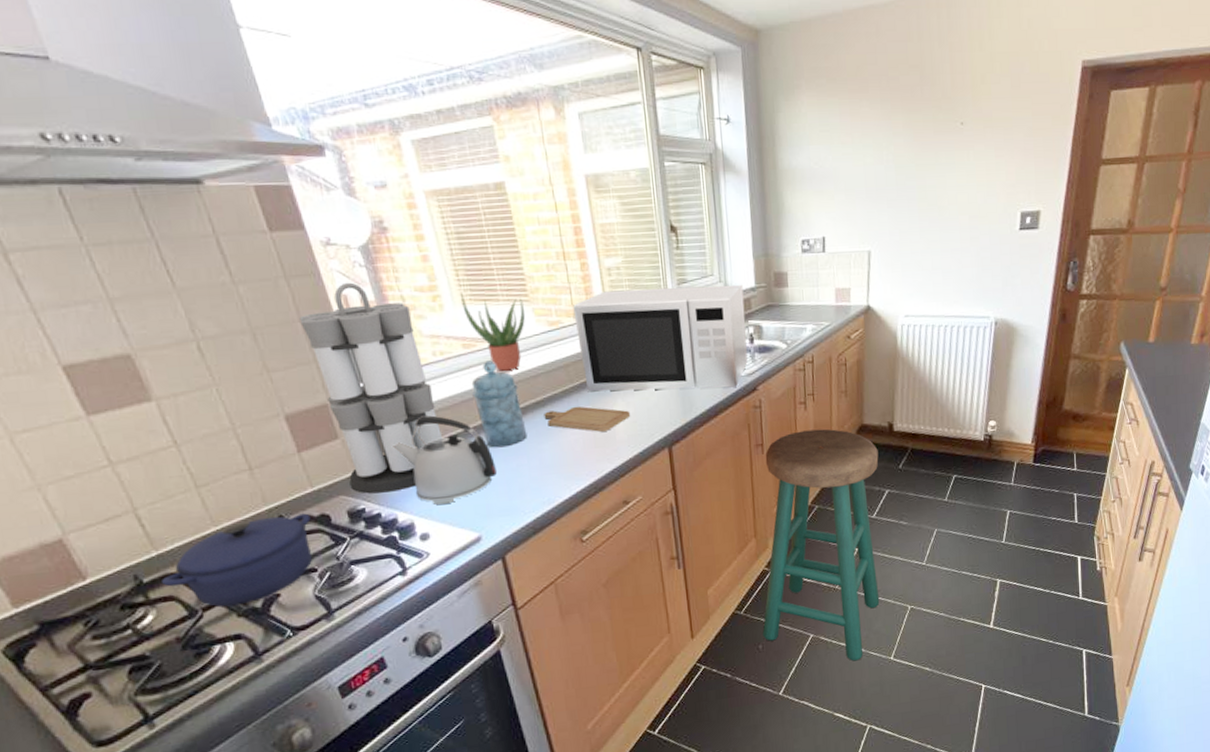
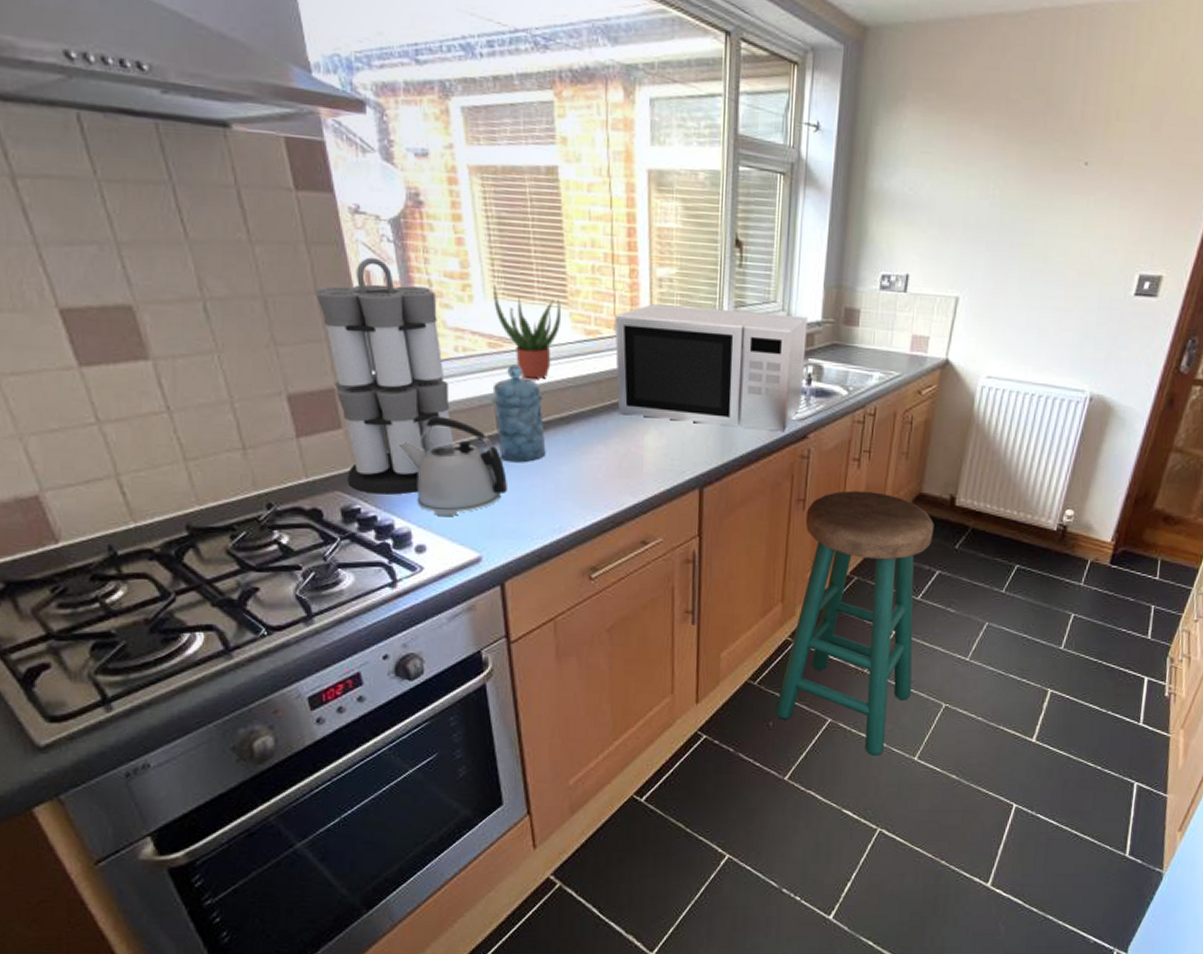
cooking pot: present [162,513,313,607] -> none [137,503,301,594]
chopping board: present [544,406,631,432] -> none [567,428,663,461]

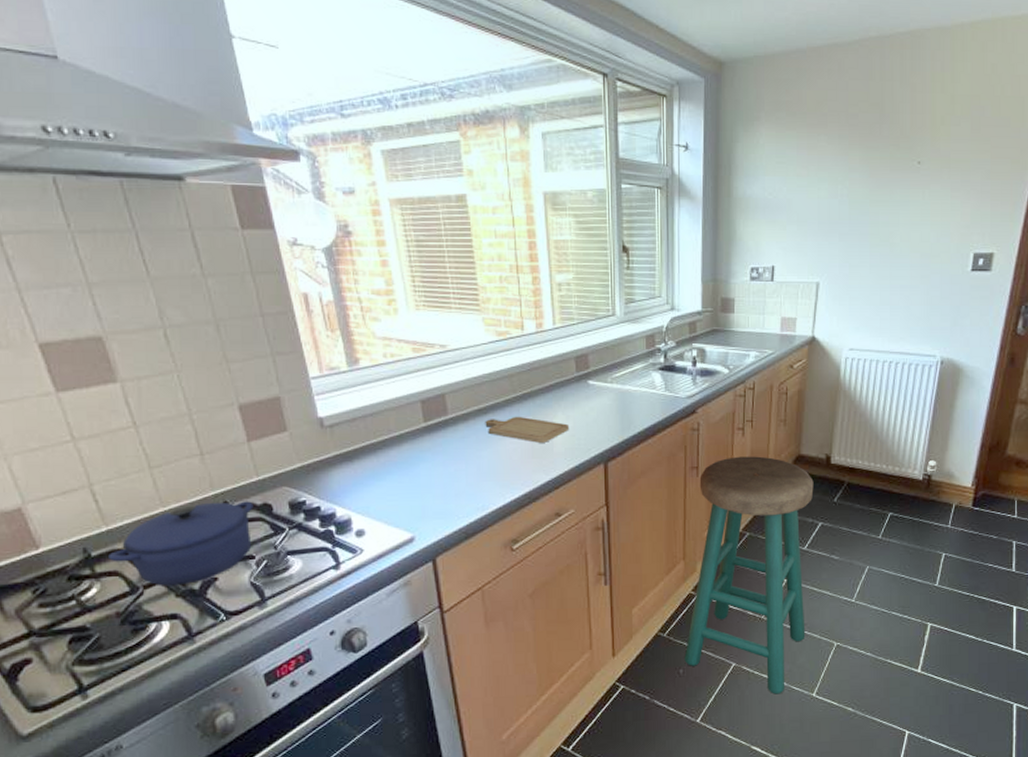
cooking pot: none [137,503,301,594] -> present [109,501,254,586]
spice rack: present [316,257,454,495] -> none [261,282,386,487]
kettle: present [399,416,507,516] -> none [338,415,434,502]
canister: present [491,364,546,463] -> none [417,366,467,451]
potted plant: present [494,284,561,379] -> none [415,297,474,377]
chopping board: none [567,428,663,461] -> present [485,416,570,443]
microwave: present [614,304,808,433] -> none [522,306,690,410]

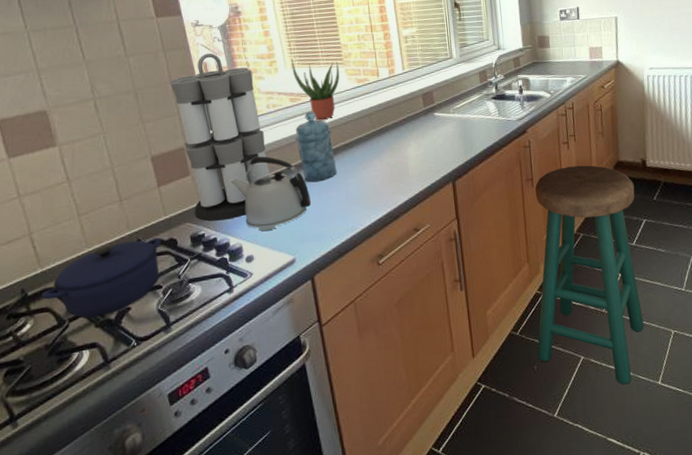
spice rack: none [261,282,386,487] -> present [170,53,270,221]
kettle: none [338,415,434,502] -> present [231,156,311,231]
potted plant: none [415,297,474,377] -> present [291,58,339,120]
canister: none [417,366,467,451] -> present [294,111,337,183]
chopping board: present [485,416,570,443] -> none [351,147,421,169]

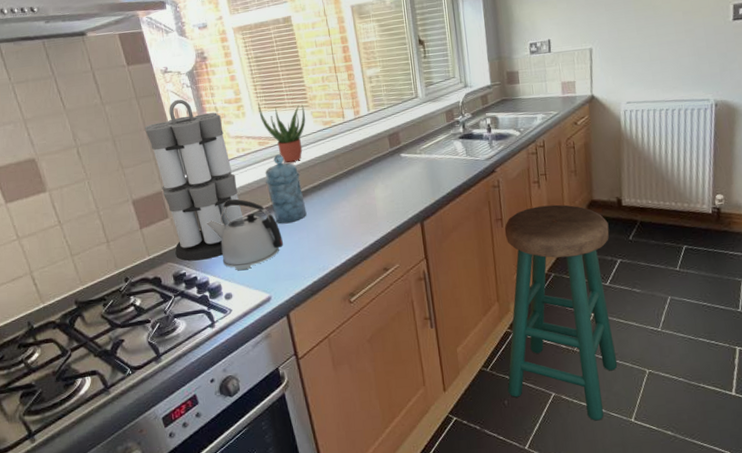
cooking pot: present [42,237,162,319] -> none [45,276,148,349]

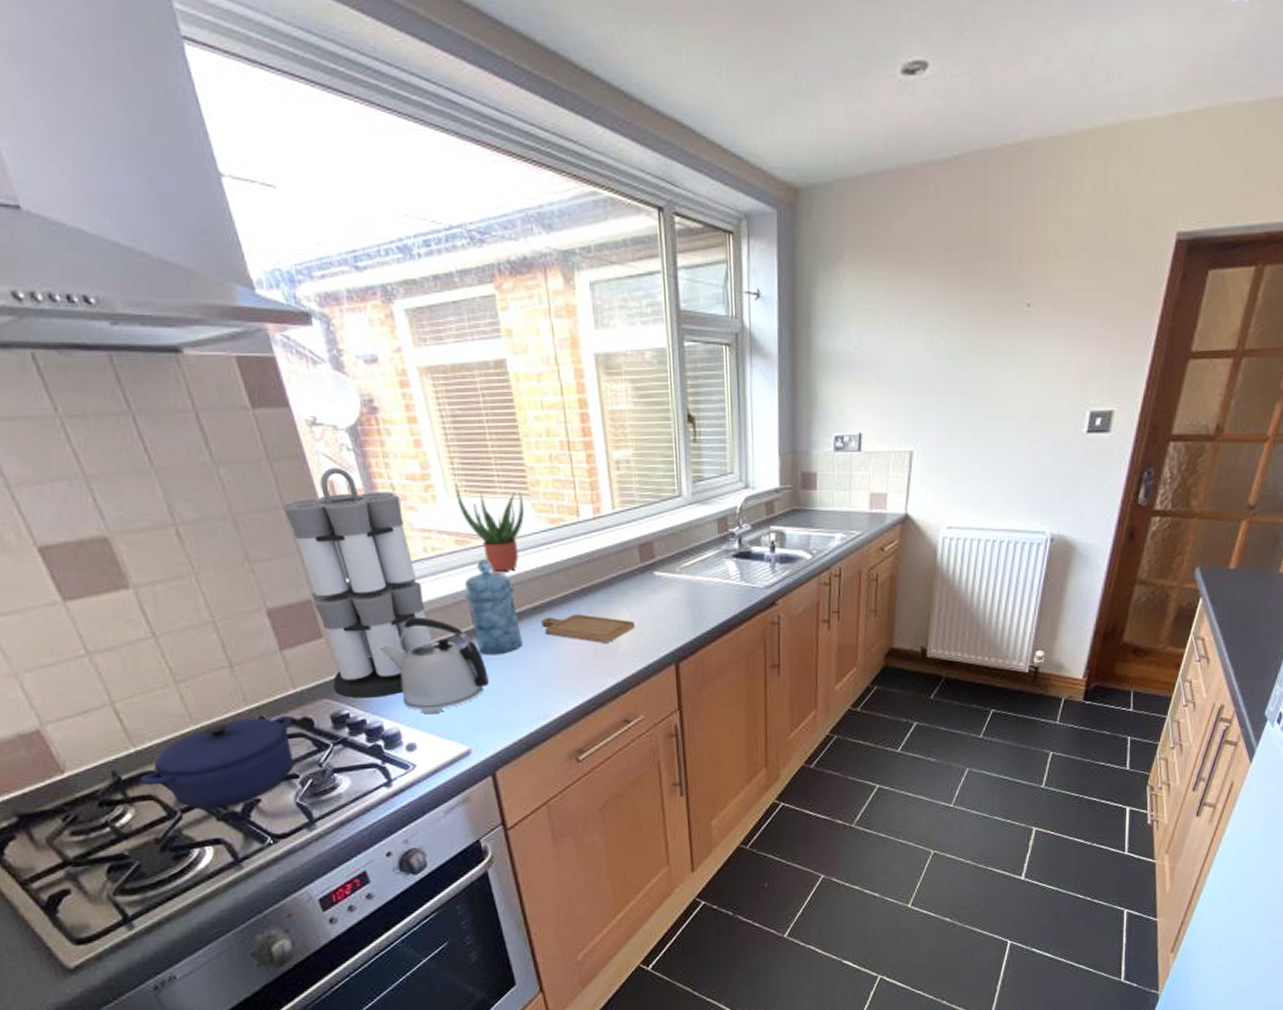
cooking pot: none [45,276,148,349] -> present [140,716,295,810]
chopping board: none [320,189,389,210] -> present [541,613,636,643]
stool: present [504,204,618,421] -> none [769,651,908,907]

